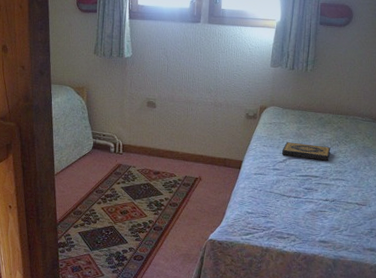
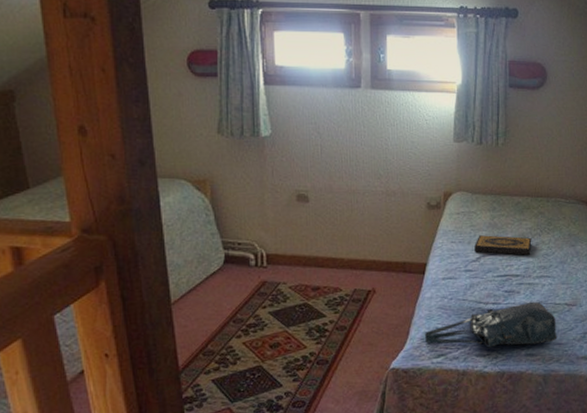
tote bag: none [237,199,347,234] -> present [424,302,556,348]

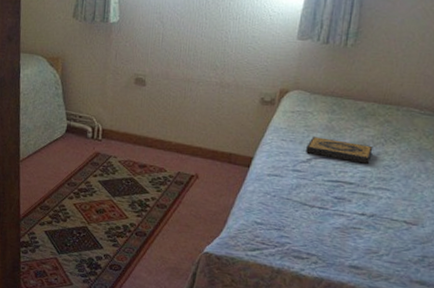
tote bag: present [424,302,556,348] -> none [241,212,390,259]

